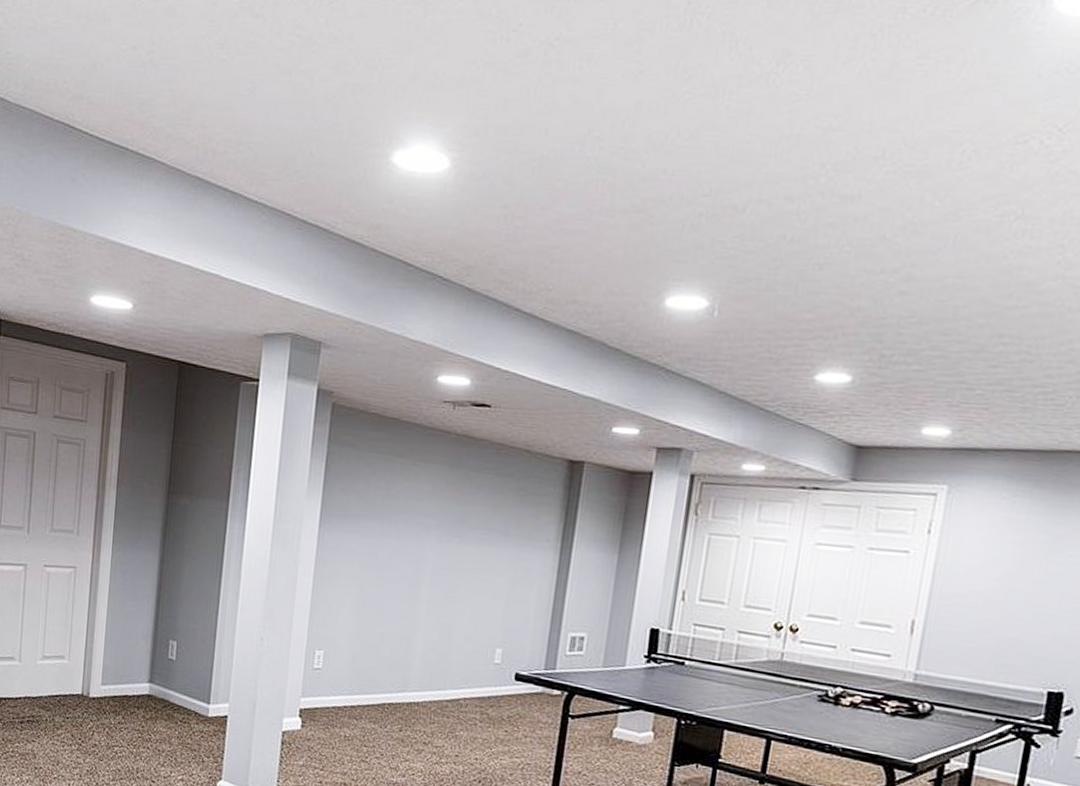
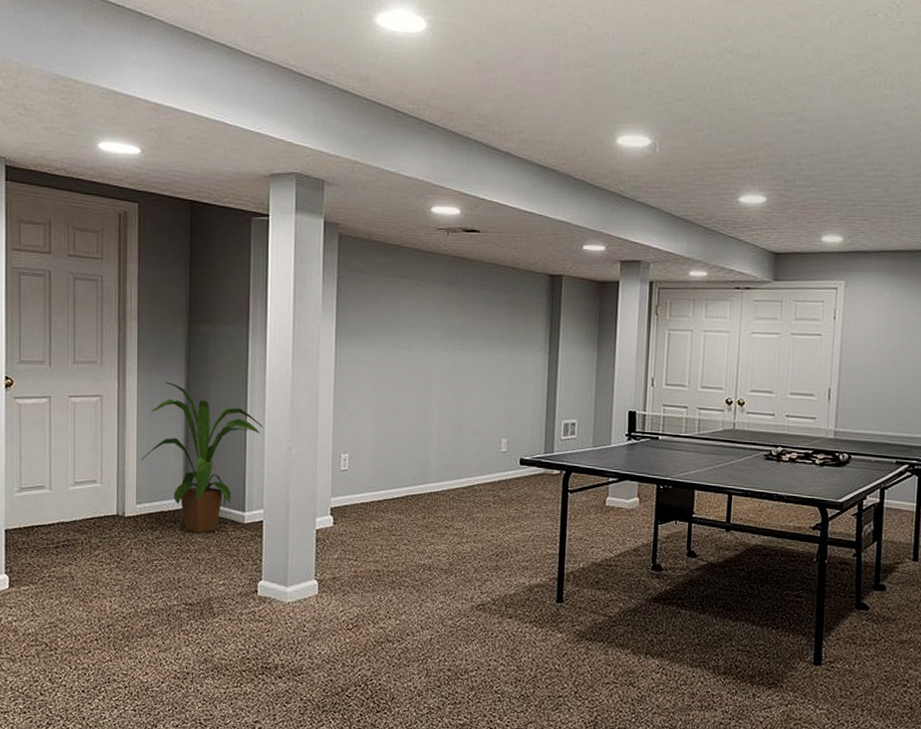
house plant: none [109,557,236,723] -> present [141,382,263,534]

